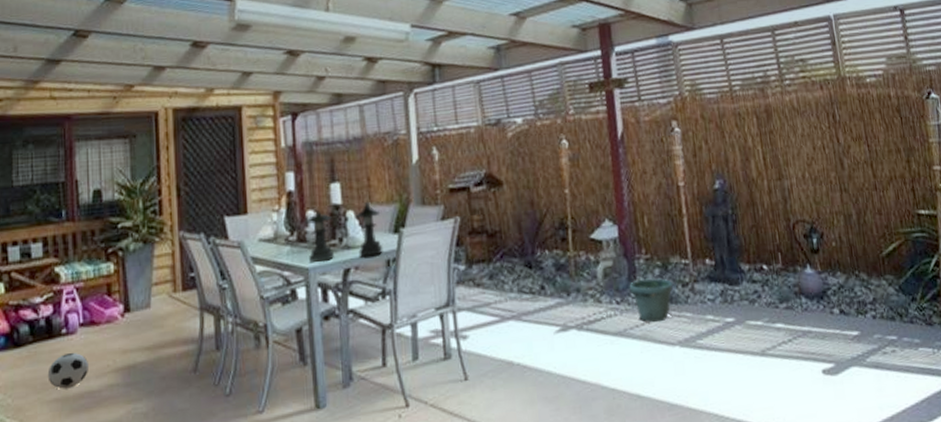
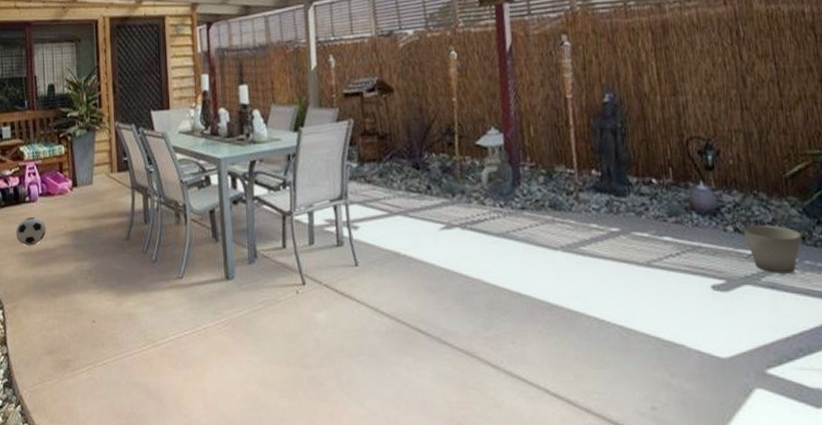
lantern: present [304,201,383,262] -> none [217,102,284,154]
pot: present [629,278,673,322] -> none [513,185,557,226]
flowerpot: none [847,304,900,353] -> present [742,225,802,273]

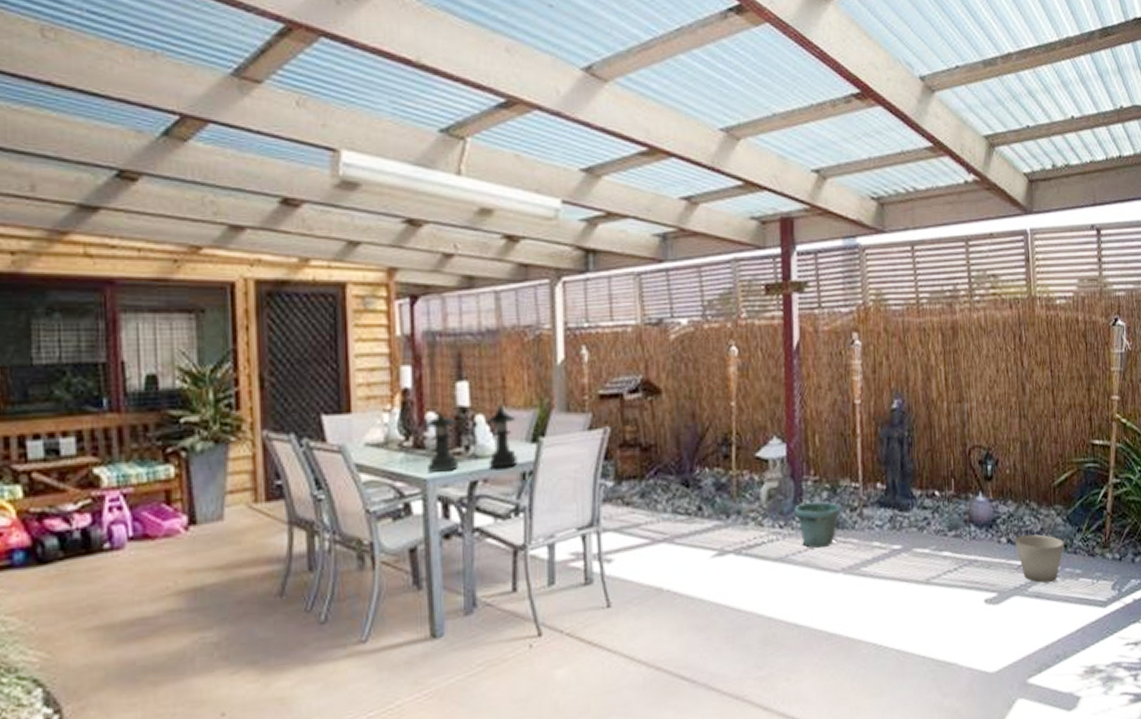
soccer ball: present [16,216,47,246] -> none [84,571,142,615]
lantern: none [217,102,284,154] -> present [423,404,518,473]
pot: none [513,185,557,226] -> present [794,501,840,548]

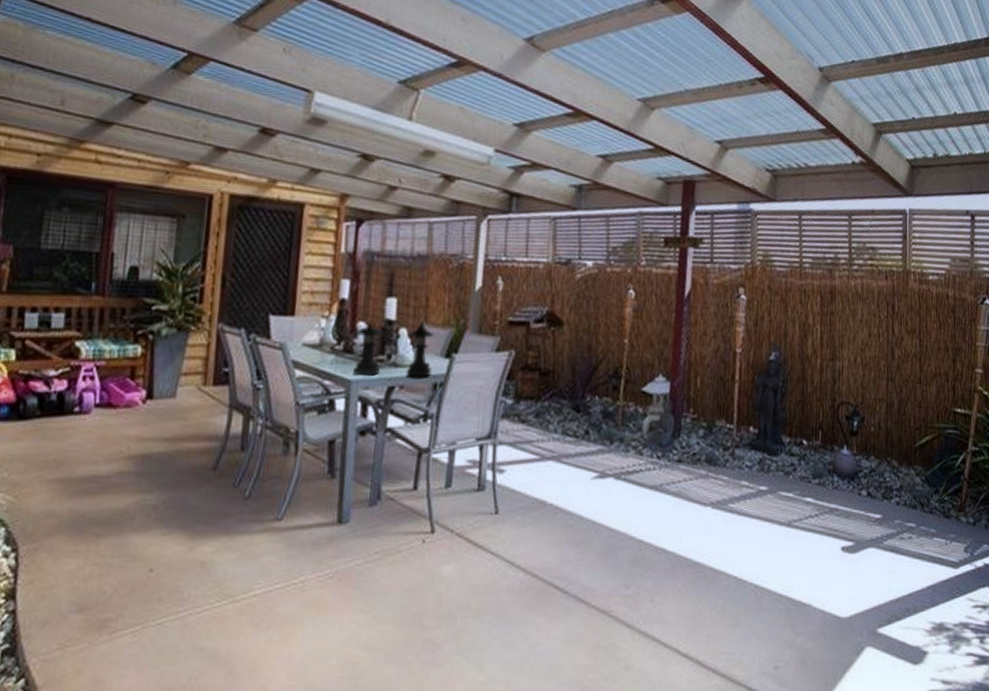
pot: present [794,501,840,548] -> none [672,437,714,481]
flowerpot: present [1014,534,1065,583] -> none [874,490,922,538]

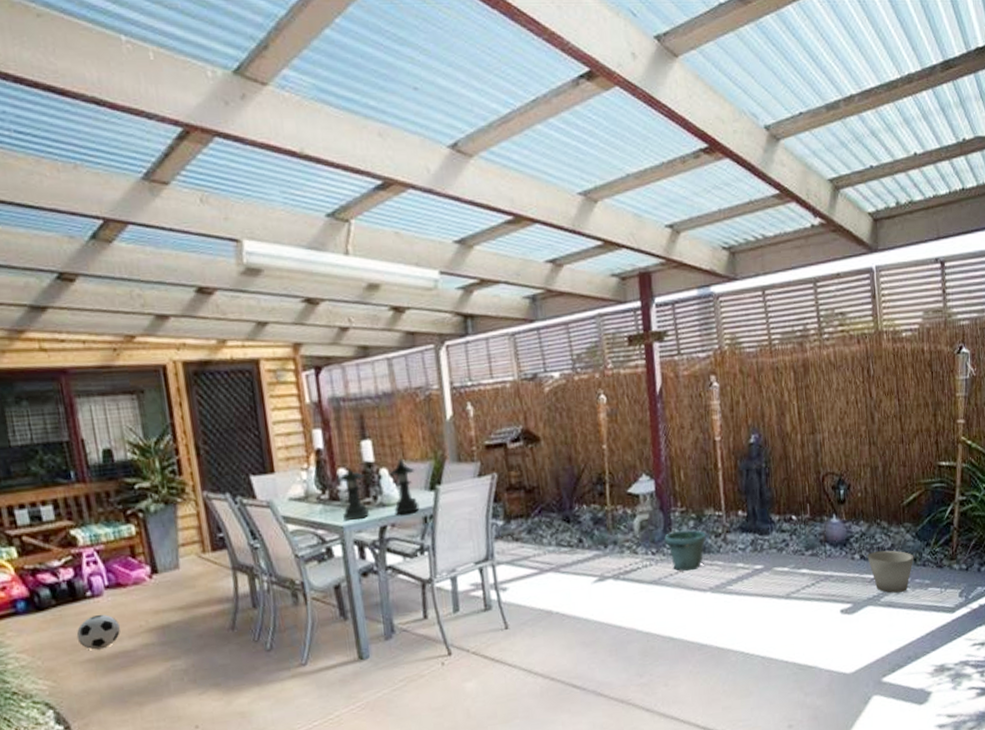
soccer ball: none [51,432,100,470] -> present [76,614,121,650]
pot: none [672,437,714,481] -> present [664,529,706,571]
flowerpot: none [874,490,922,538] -> present [867,550,914,594]

